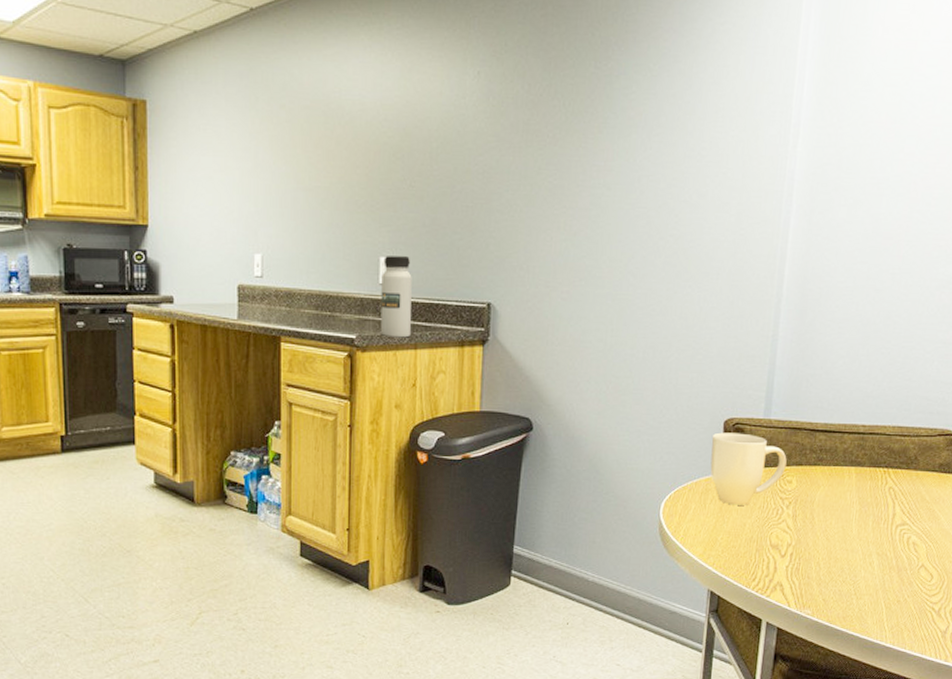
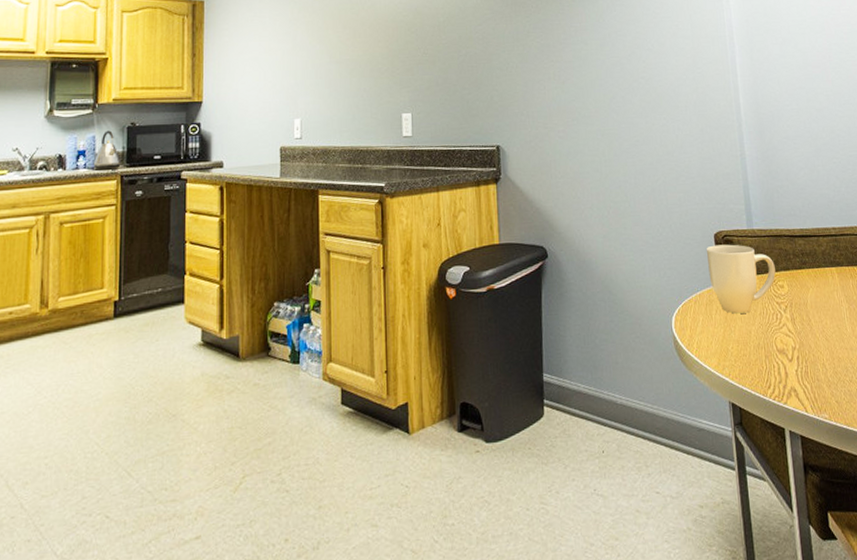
kettle: none [27,251,59,297] -> present [93,130,121,172]
water bottle: present [380,256,412,338] -> none [404,111,433,183]

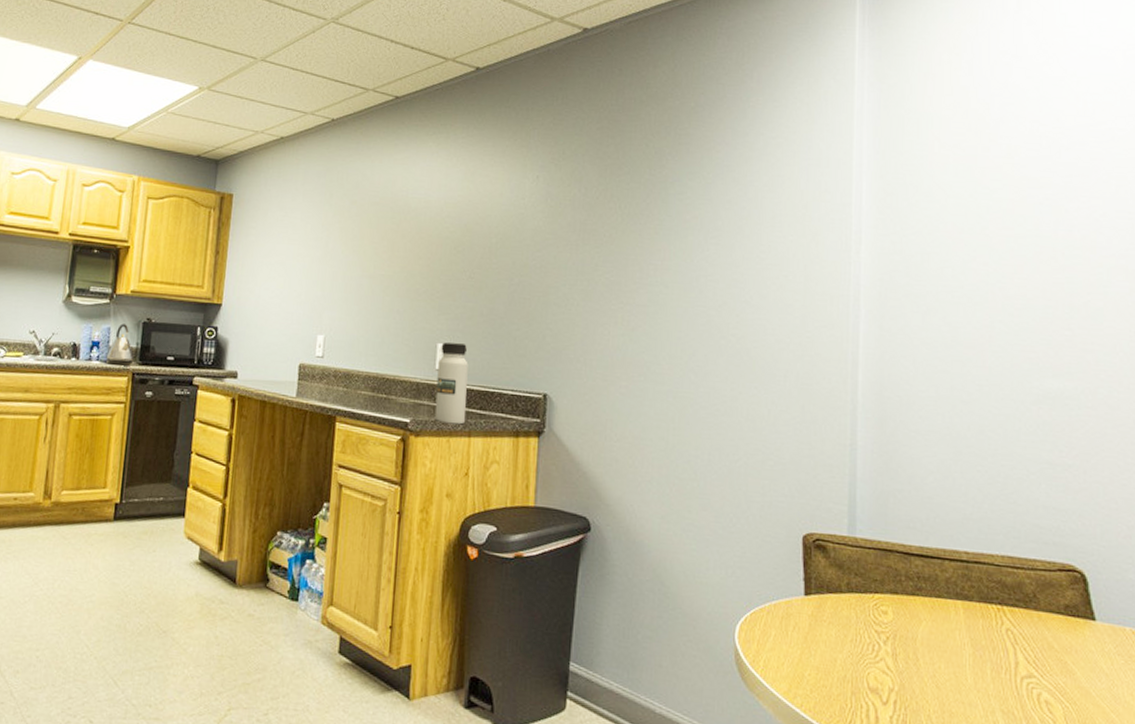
water bottle: none [404,111,433,183] -> present [434,342,468,425]
mug: present [706,244,776,314] -> none [789,548,879,637]

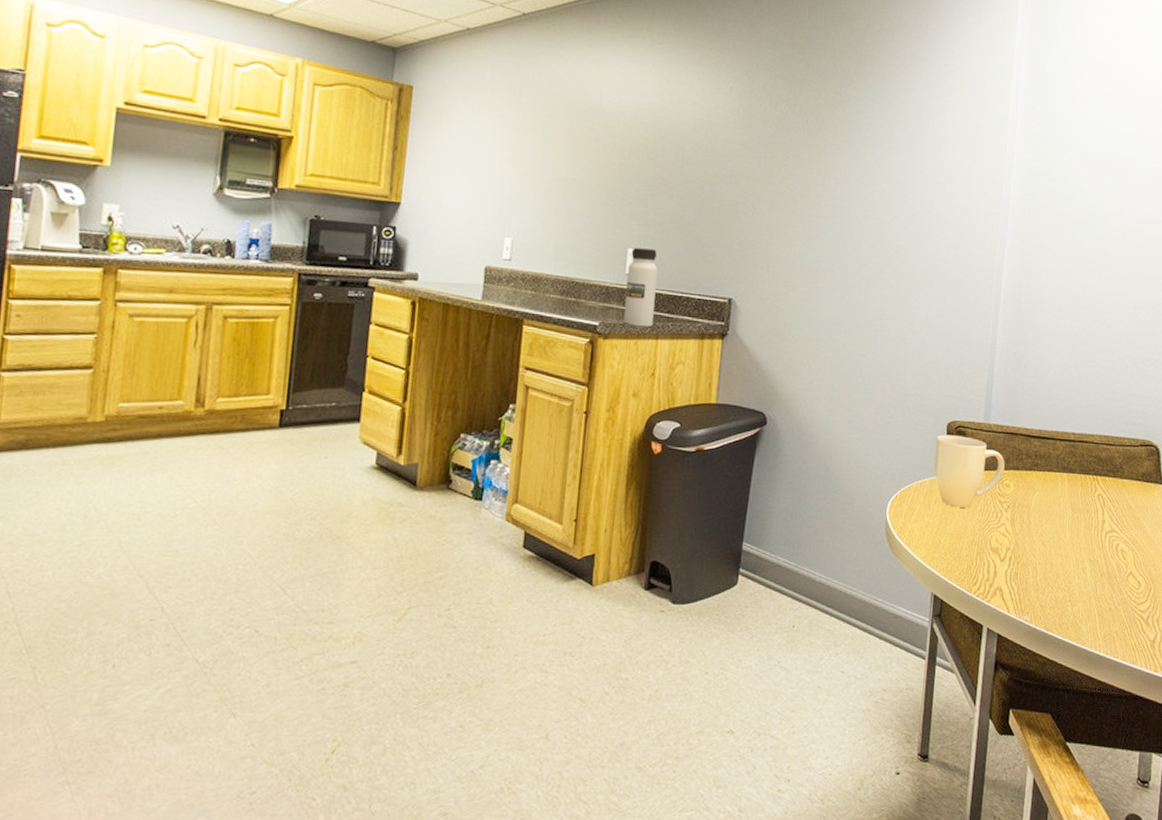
kettle: present [106,323,134,367] -> none [267,220,300,267]
mug: none [789,548,879,637] -> present [934,434,1005,508]

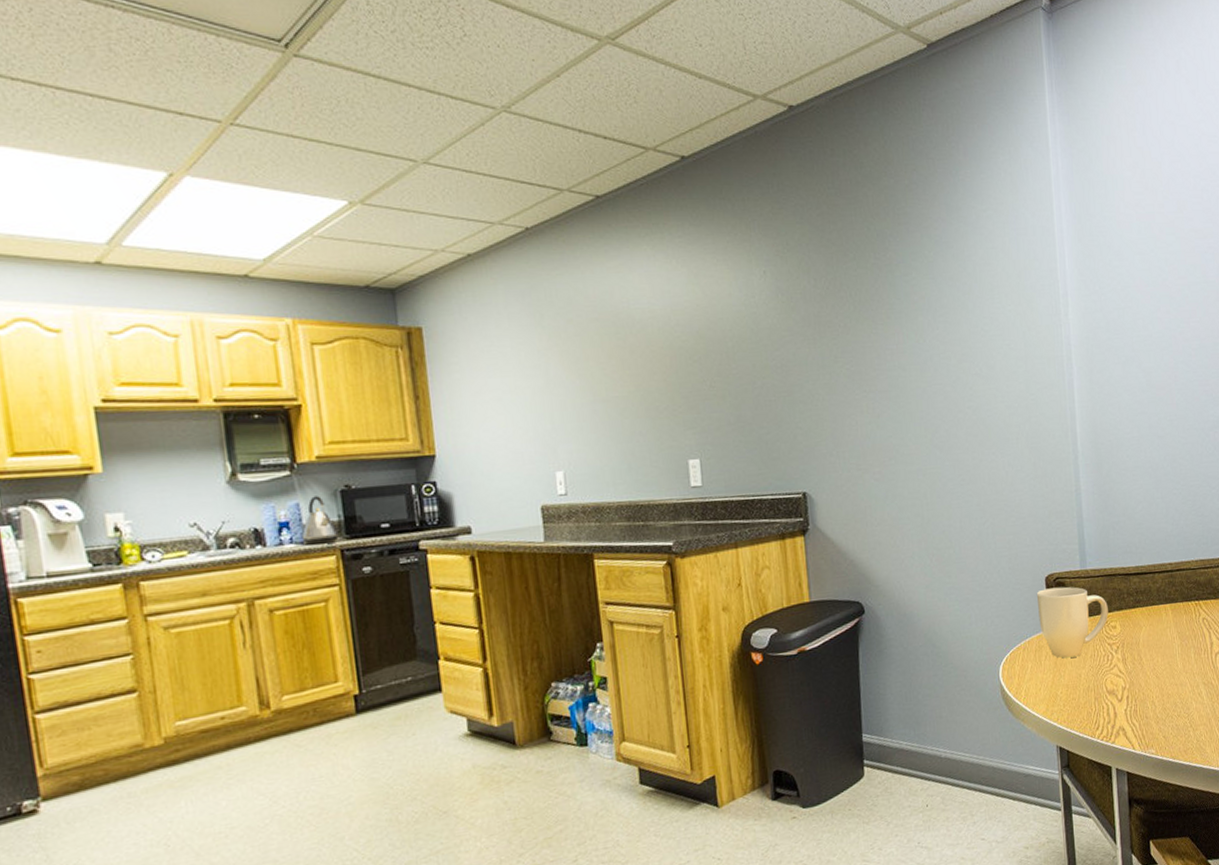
kettle: none [267,220,300,267] -> present [301,496,339,547]
water bottle: present [623,247,658,328] -> none [692,456,730,540]

